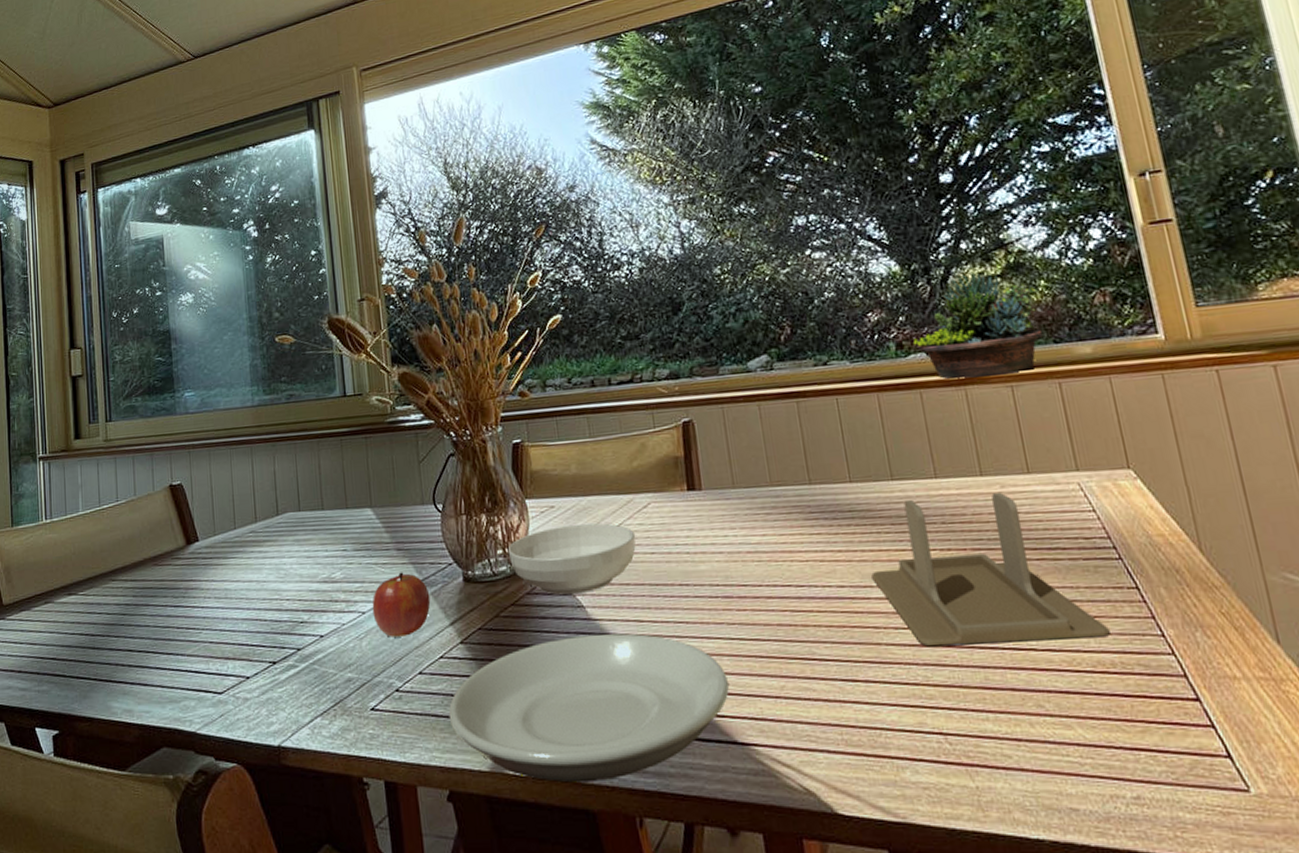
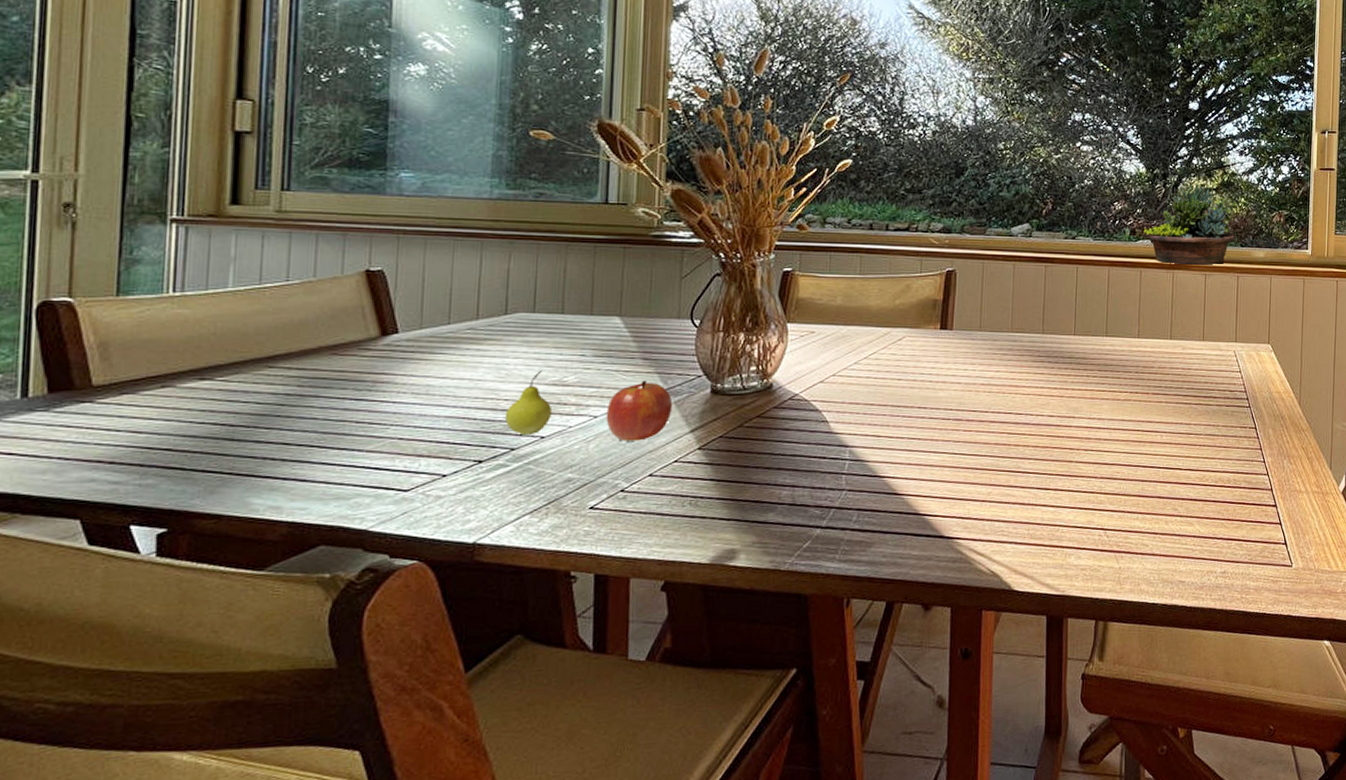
fruit: none [288,568,327,635] -> present [504,371,553,436]
plate: present [448,633,729,783] -> none [675,446,945,572]
bowl: present [507,523,636,595] -> none [761,350,887,410]
napkin holder: present [871,491,1110,647] -> none [1076,352,1232,465]

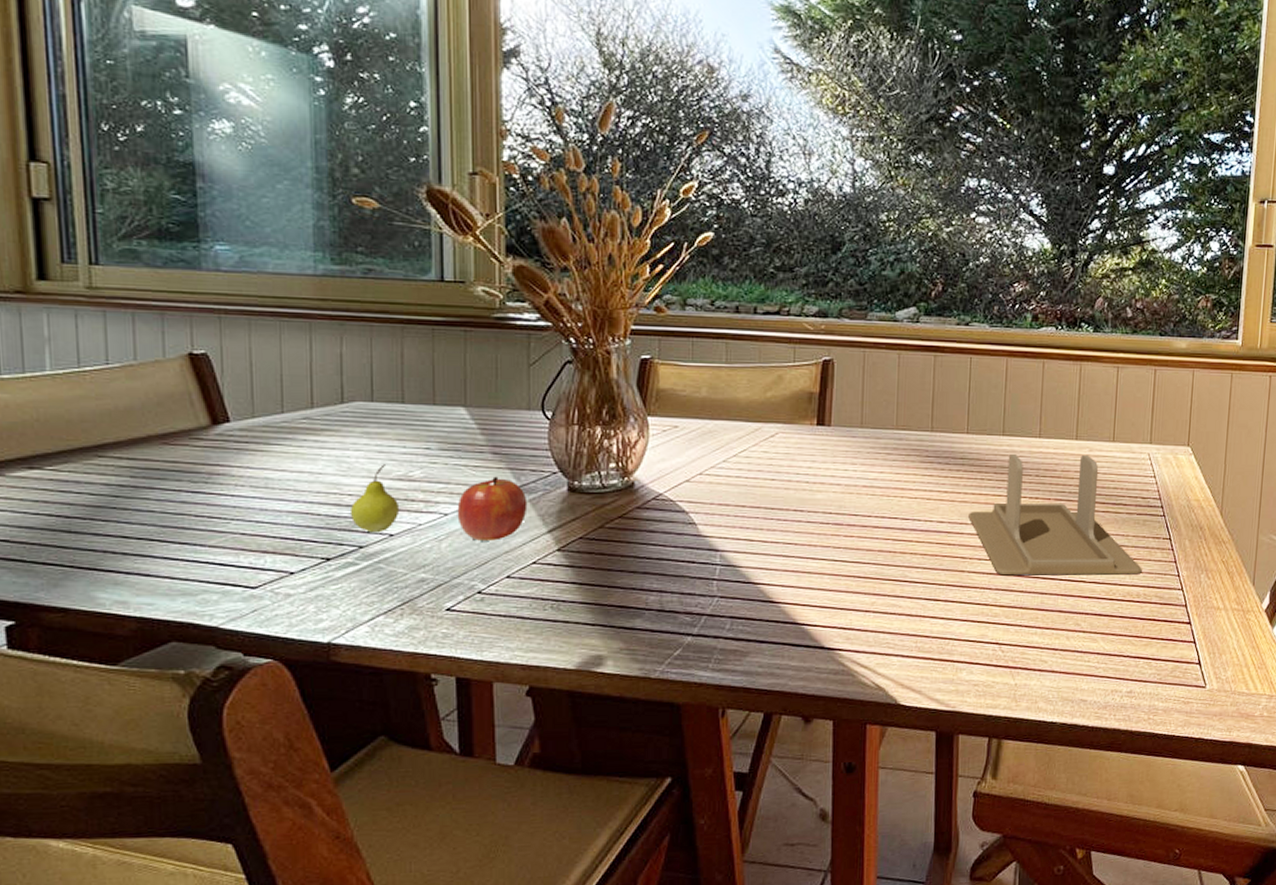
napkin holder: none [1076,352,1232,465] -> present [968,454,1142,576]
succulent planter: present [1143,182,1238,265] -> none [1047,261,1159,356]

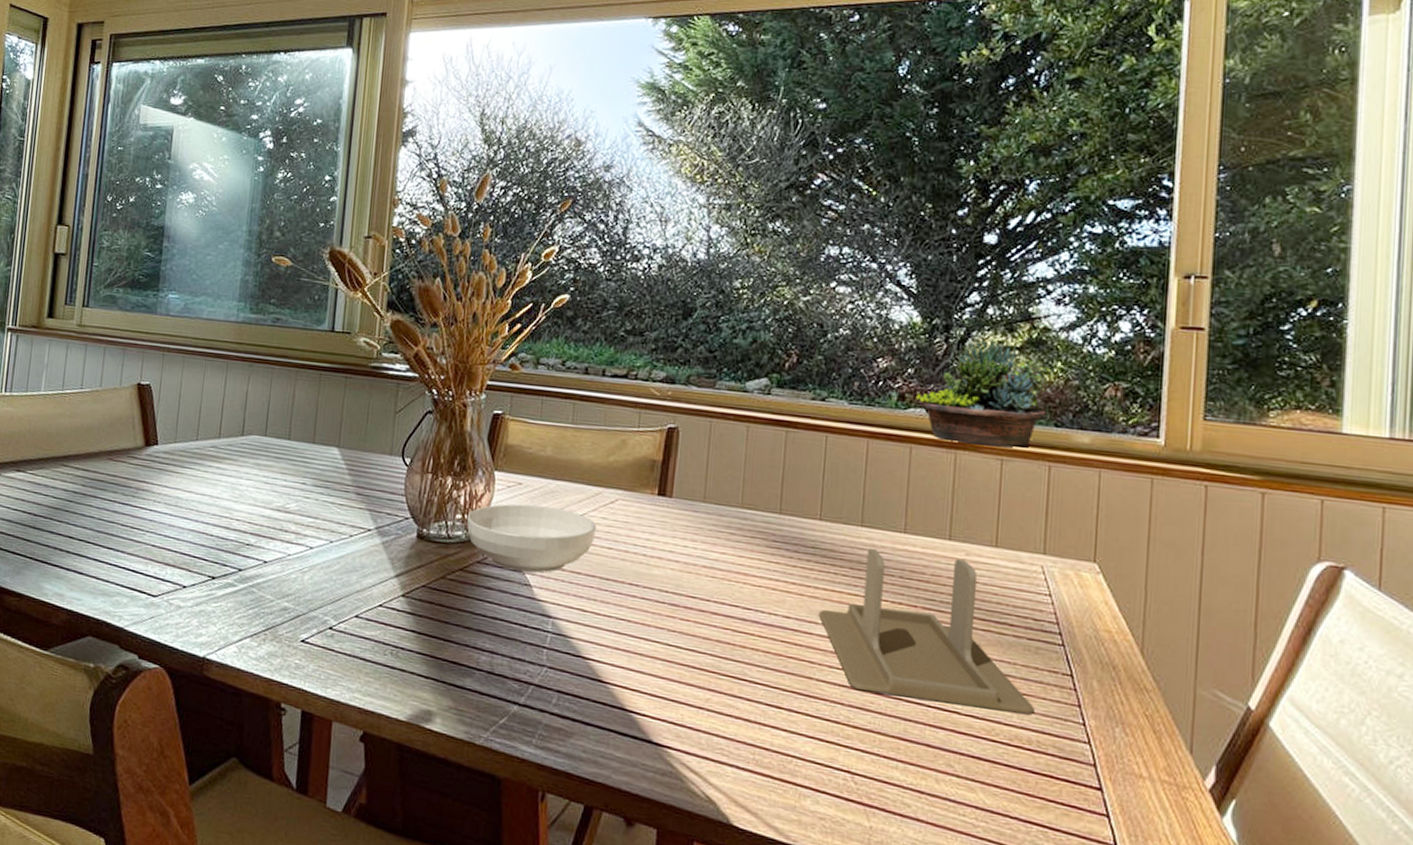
fruit: present [349,464,400,533] -> none [235,494,275,559]
fruit: present [457,476,528,541] -> none [320,516,381,579]
bowl: none [621,447,759,511] -> present [466,504,597,573]
succulent planter: none [1047,261,1159,356] -> present [915,338,1053,448]

